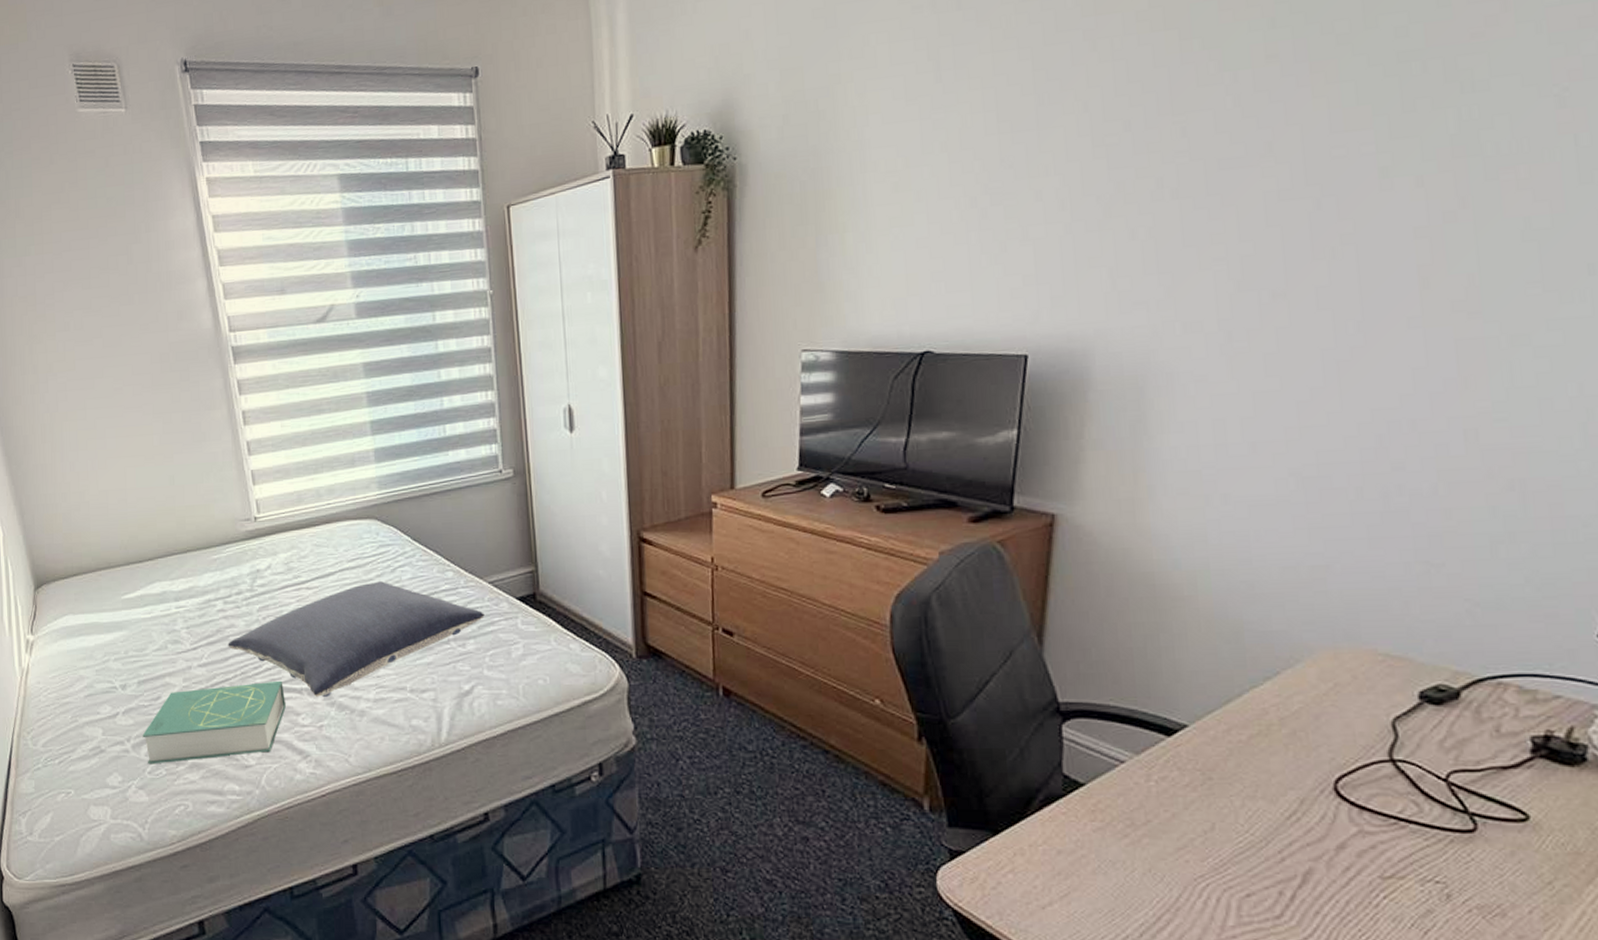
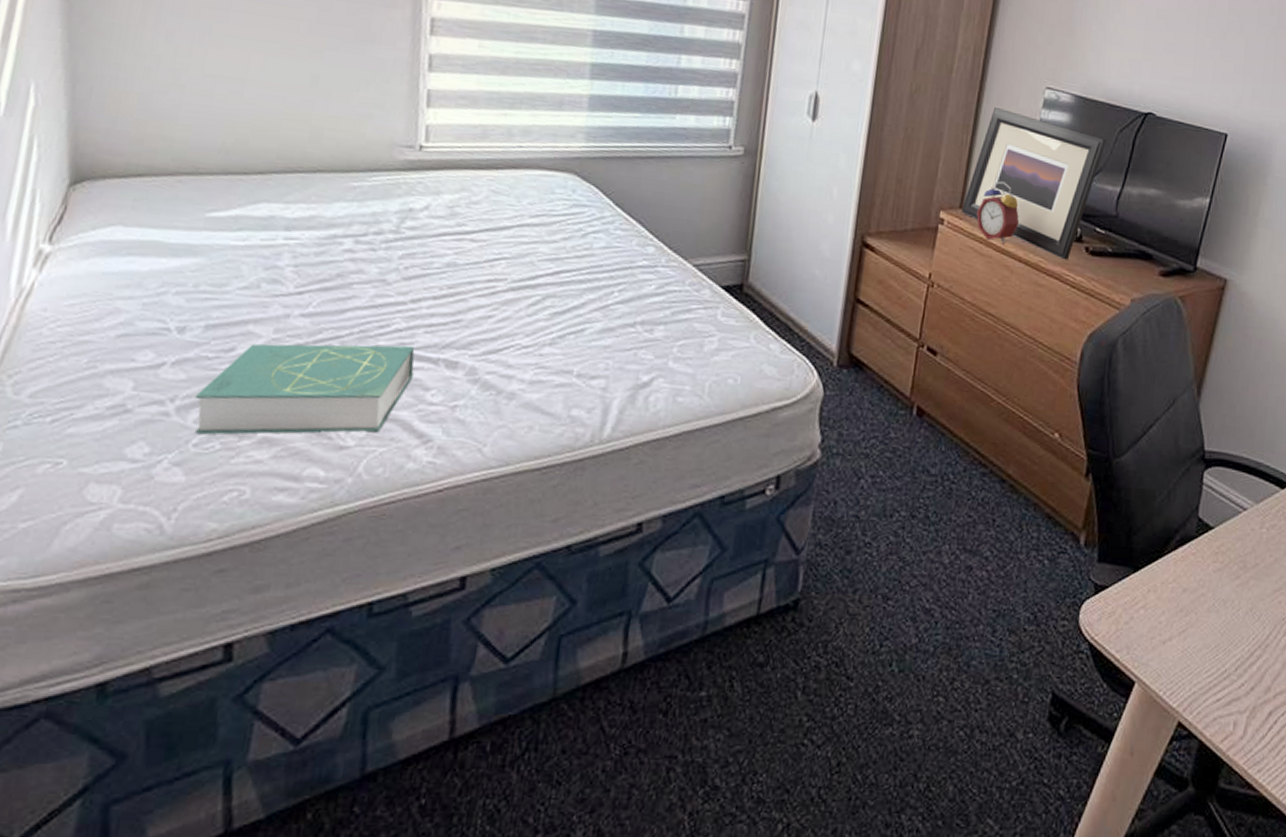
pillow: present [228,581,485,697] -> none [348,245,682,372]
picture frame: none [733,382,881,523] -> present [962,108,1107,260]
alarm clock: none [750,454,798,516] -> present [976,181,1020,243]

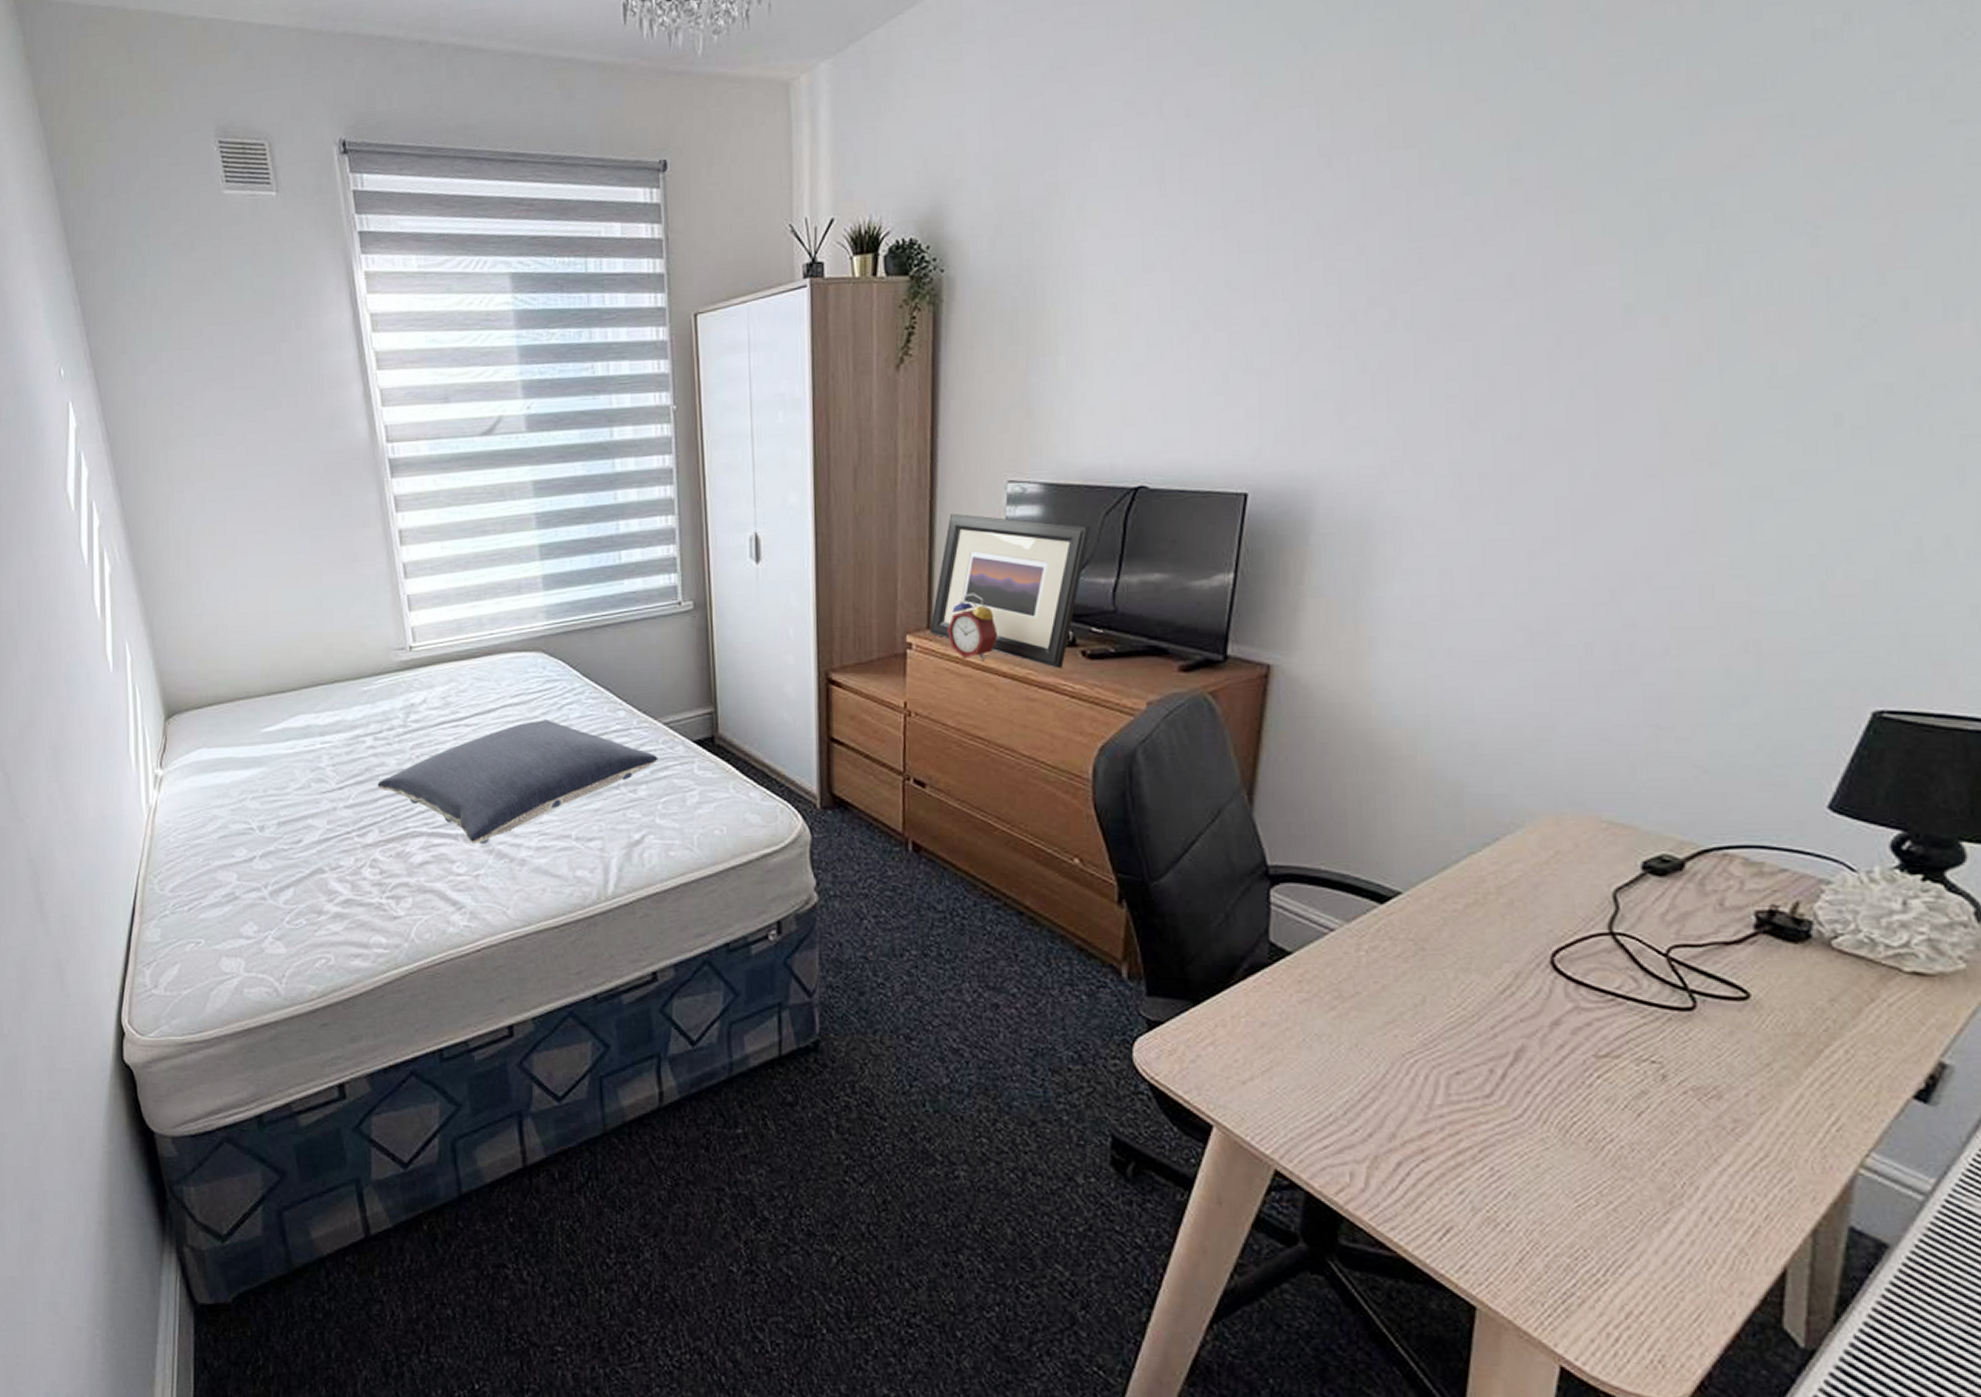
book: present [195,343,415,435] -> none [281,825,439,913]
pillow: none [348,245,682,372] -> present [377,720,658,844]

